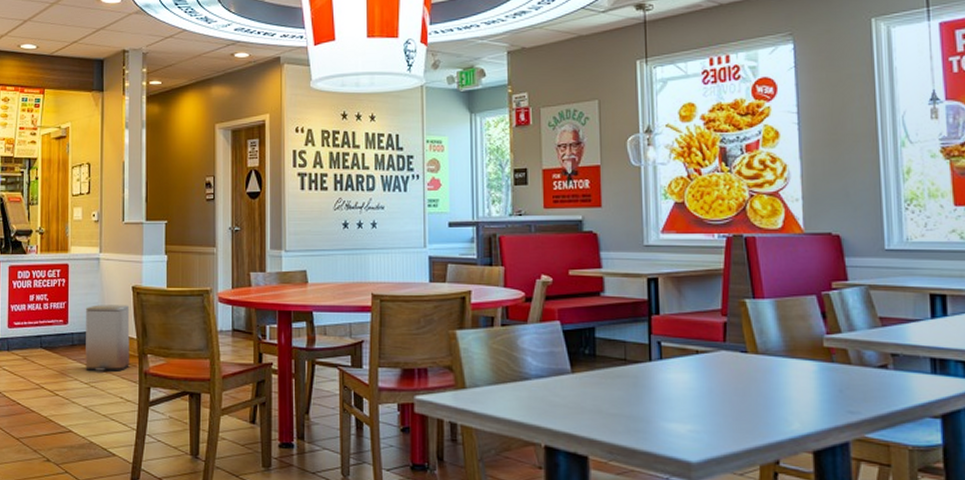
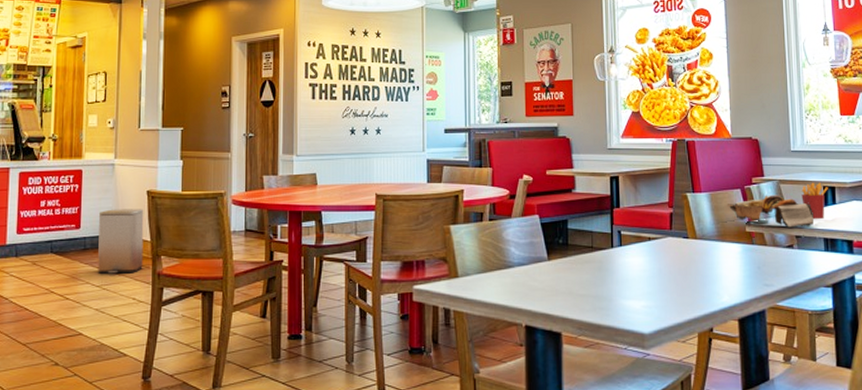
food tray: none [797,303,917,344] -> present [727,195,814,228]
french fries: none [899,288,936,335] -> present [801,182,828,220]

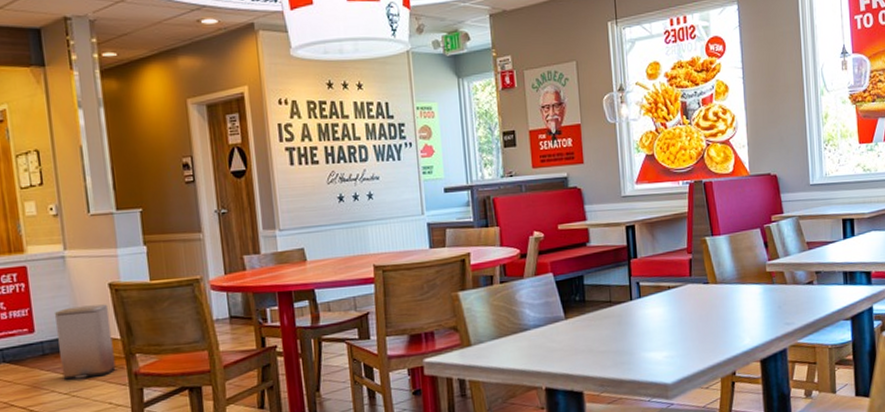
food tray: present [727,195,814,228] -> none [746,231,834,264]
french fries: present [801,182,828,220] -> none [820,215,847,254]

